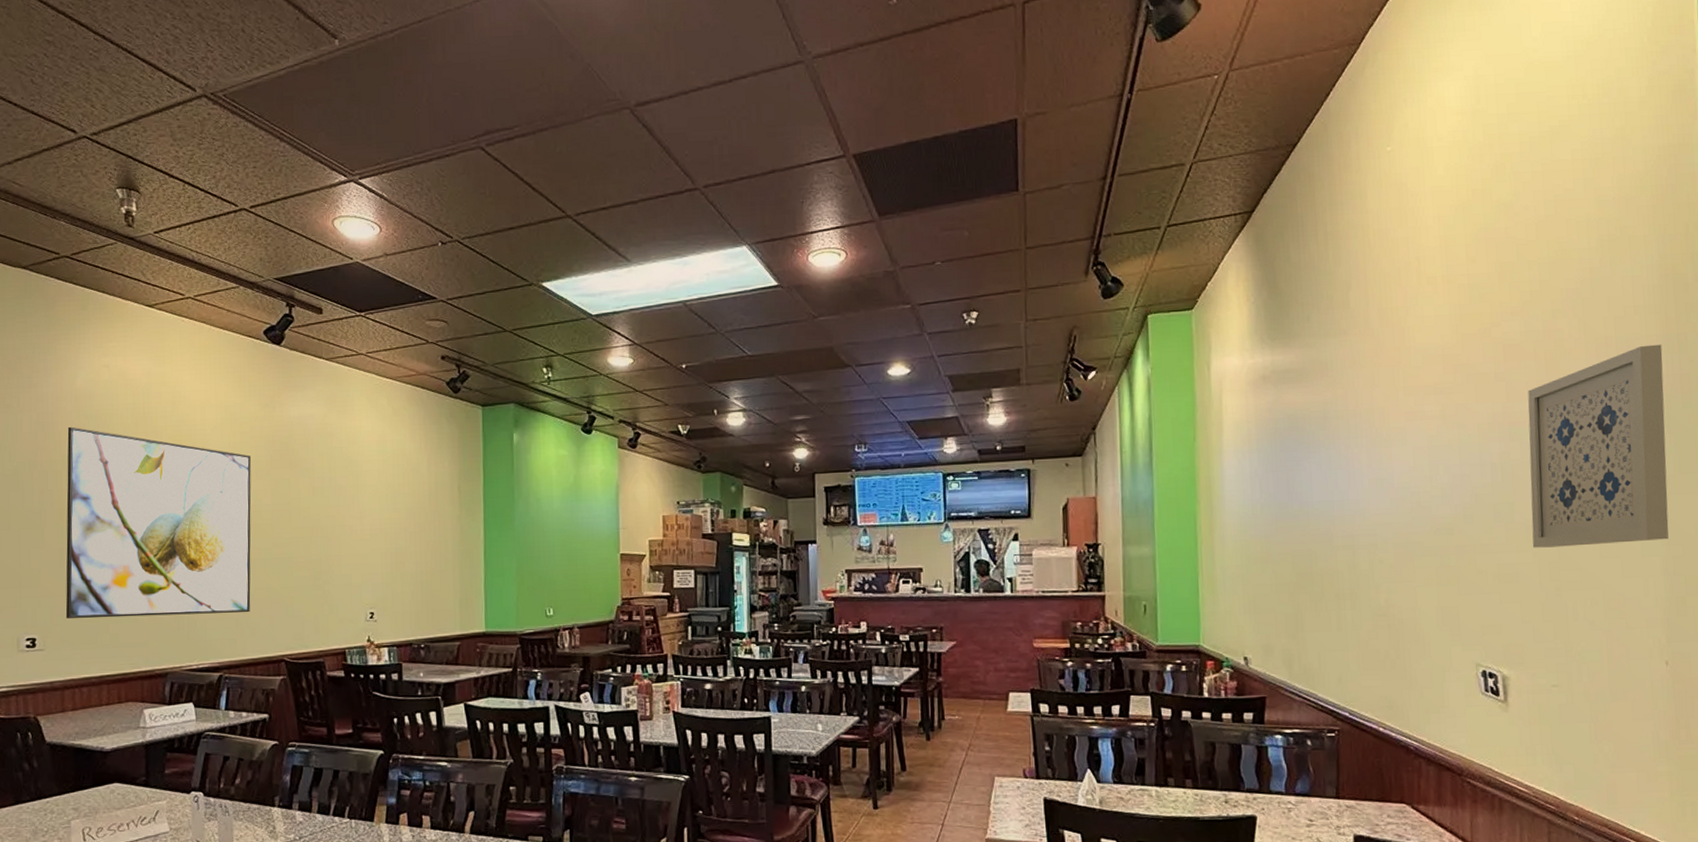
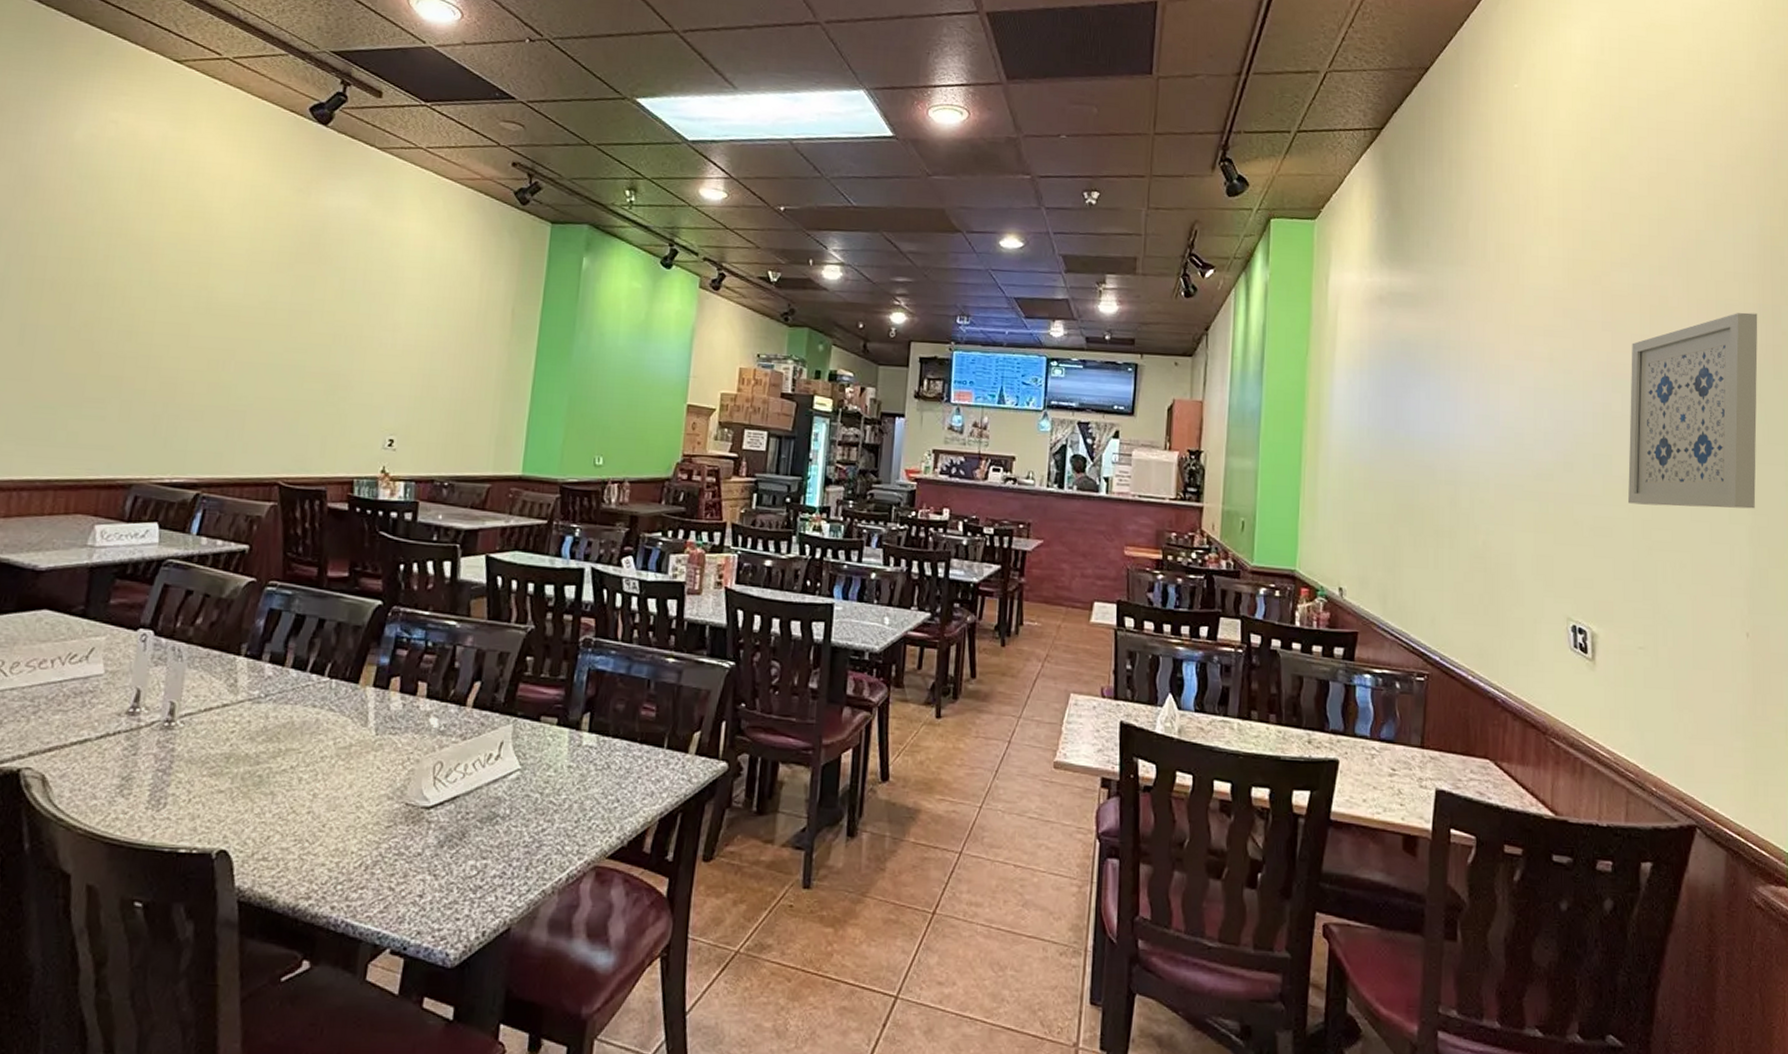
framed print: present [65,426,252,619] -> none [14,184,273,424]

